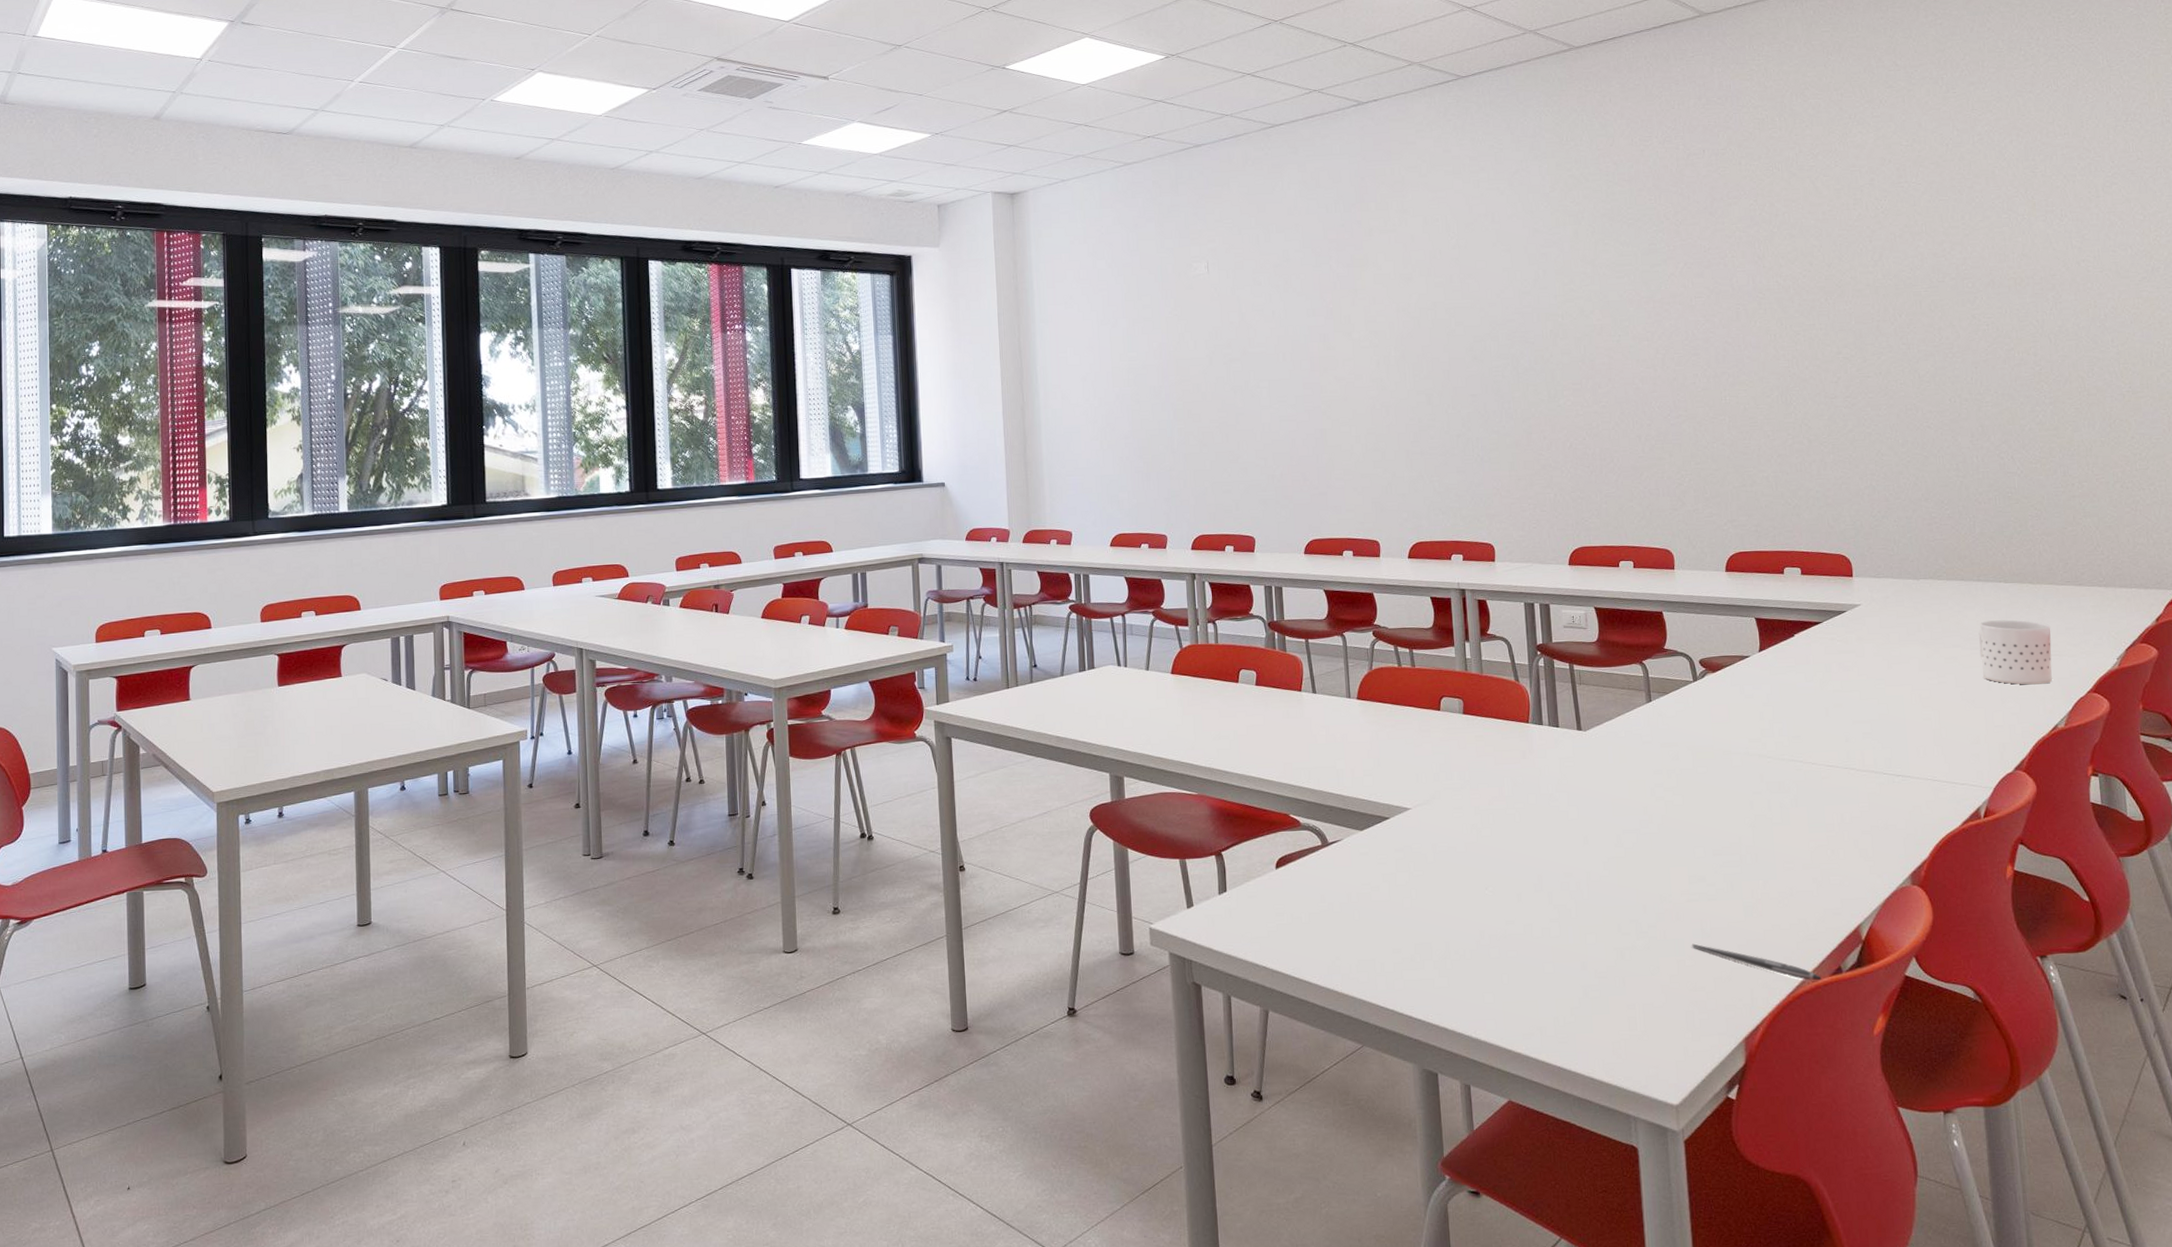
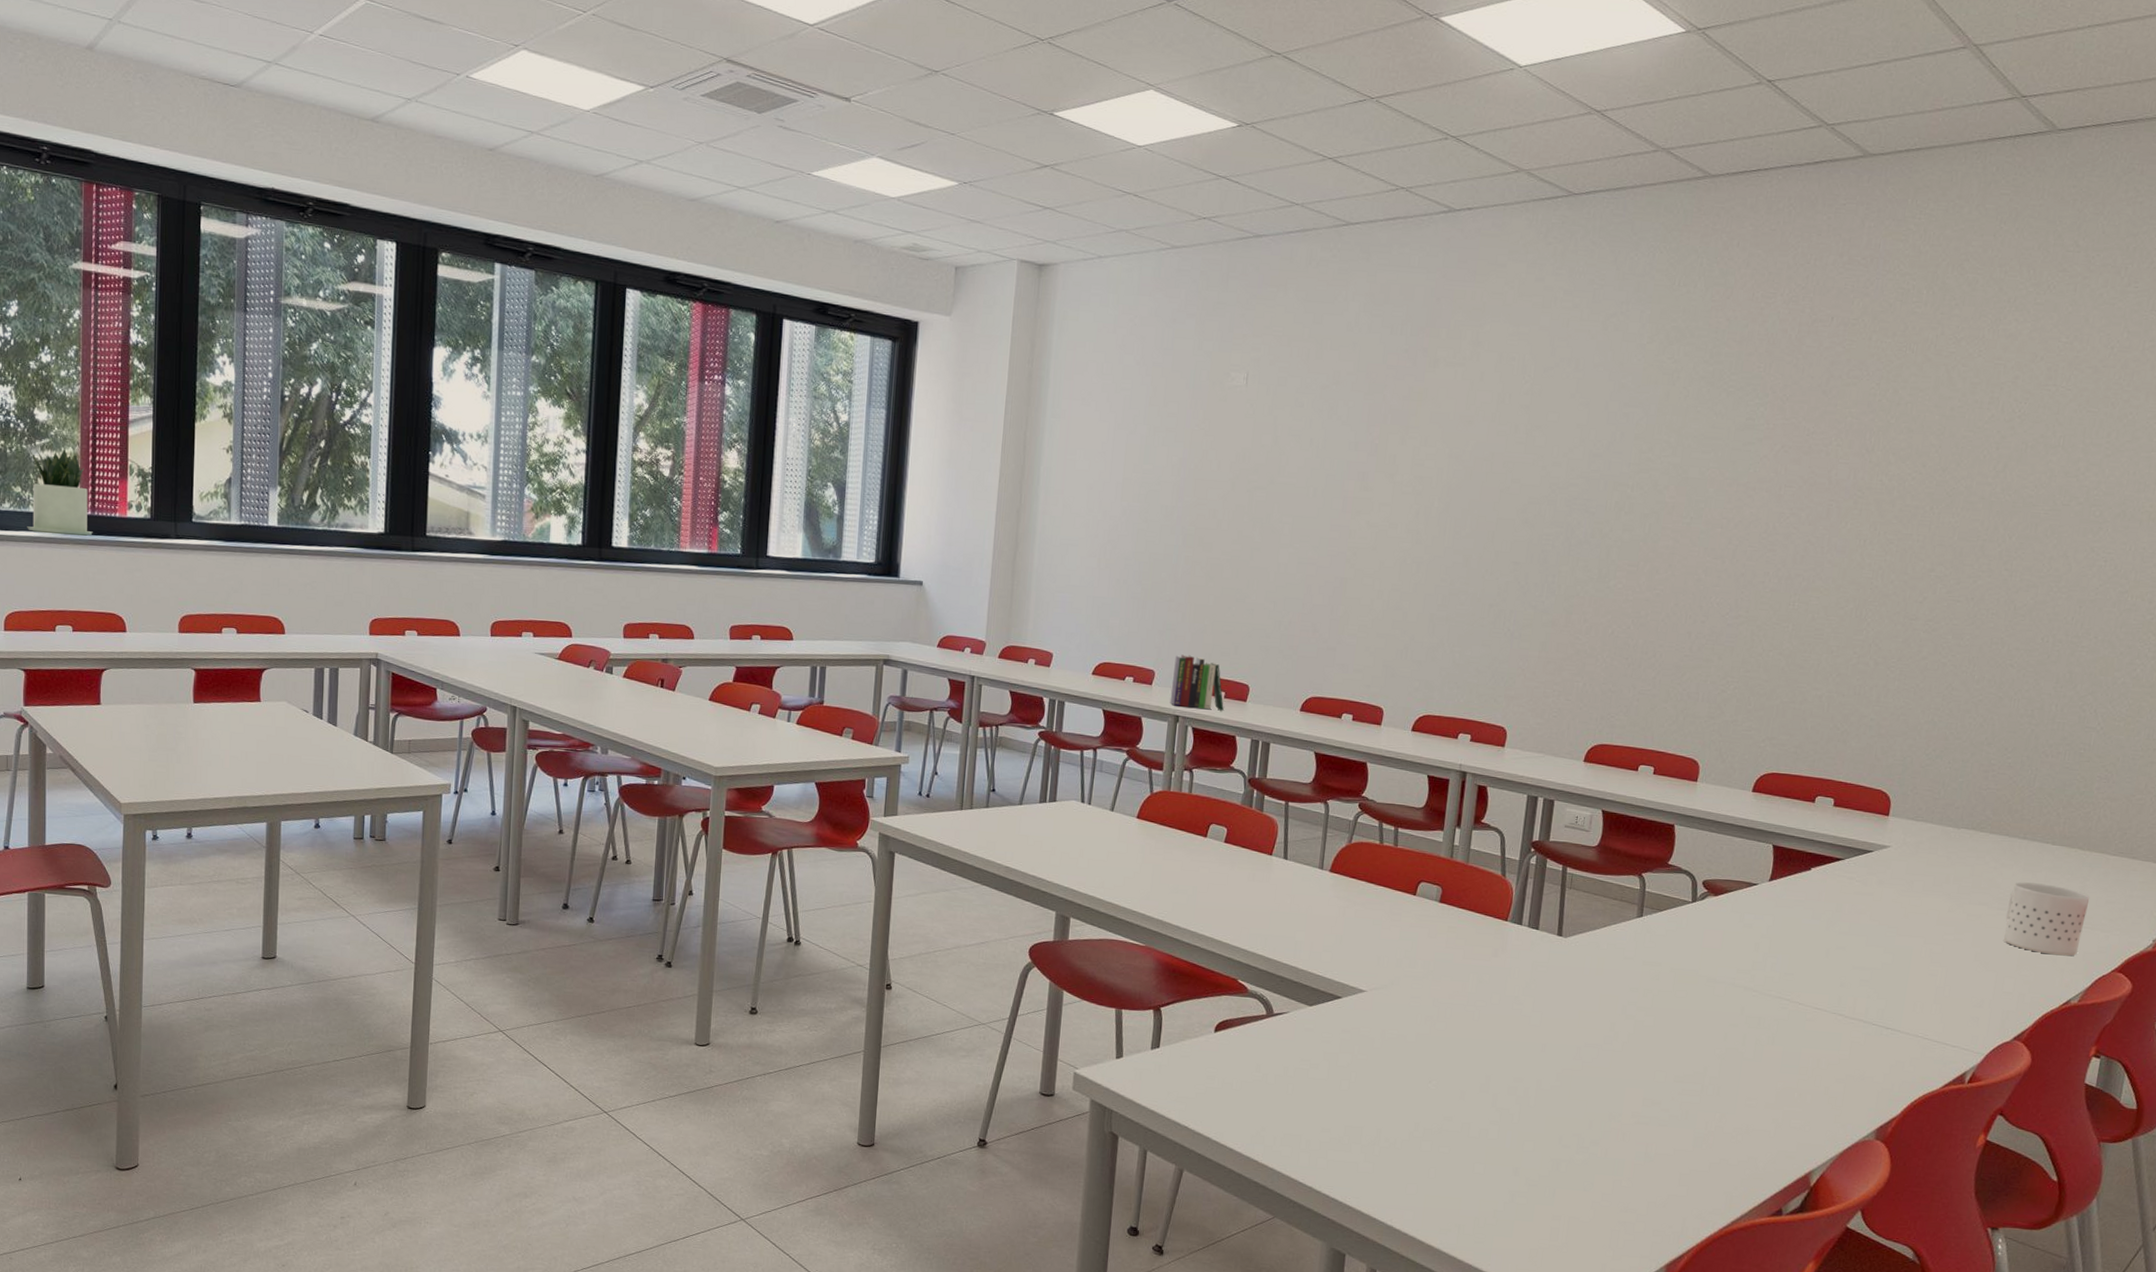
planter: none [114,468,176,548] -> present [27,448,93,537]
books: none [1183,516,1235,565] -> present [1170,654,1224,711]
pen: present [1691,943,1822,981] -> none [1631,1165,1759,1220]

